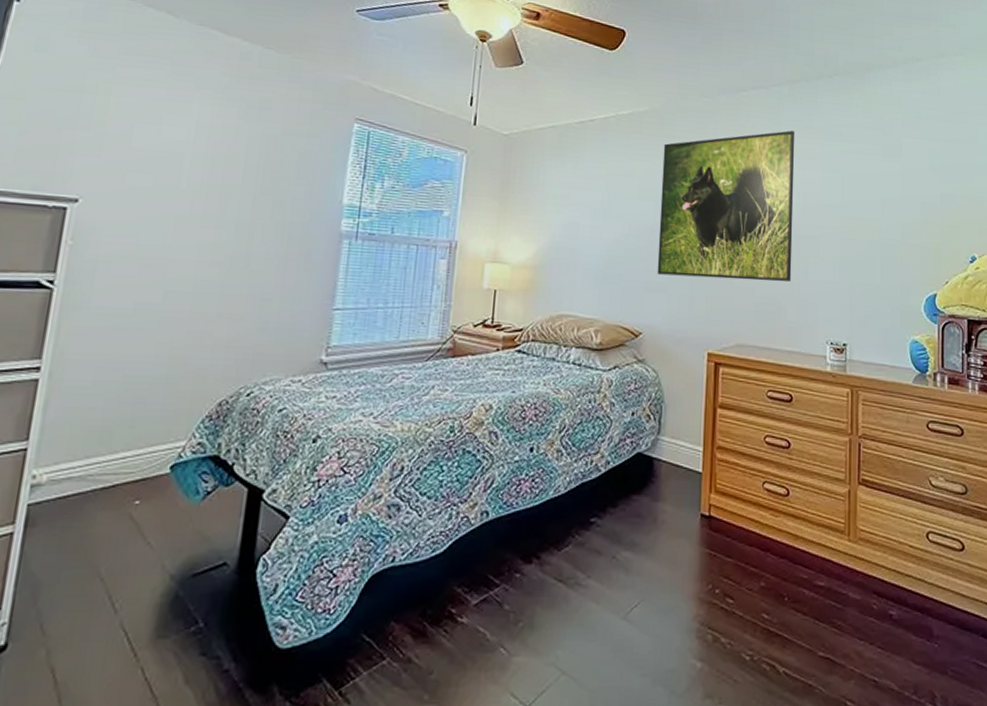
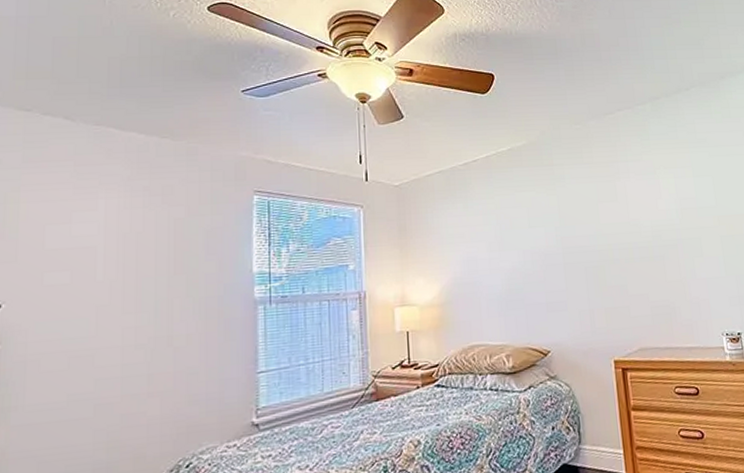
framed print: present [657,130,795,282] -> none [544,144,681,294]

